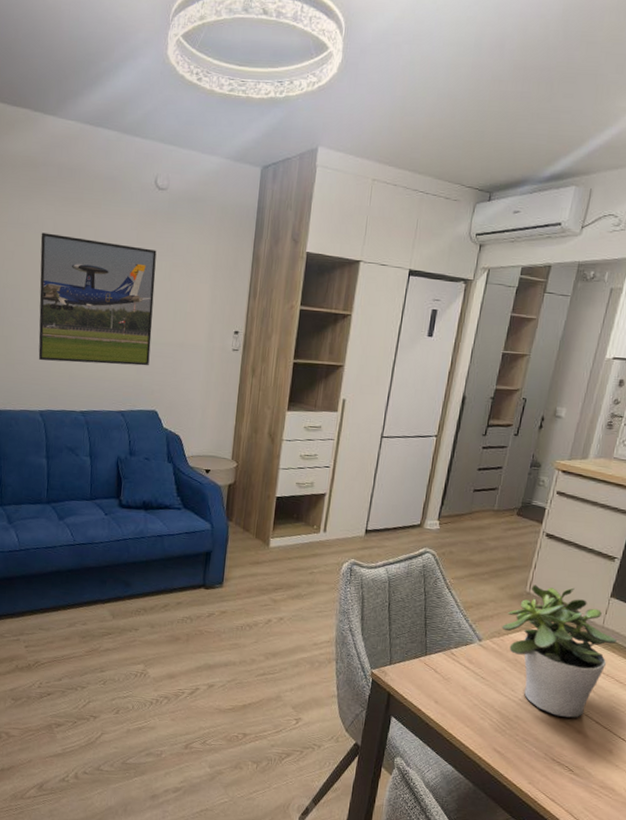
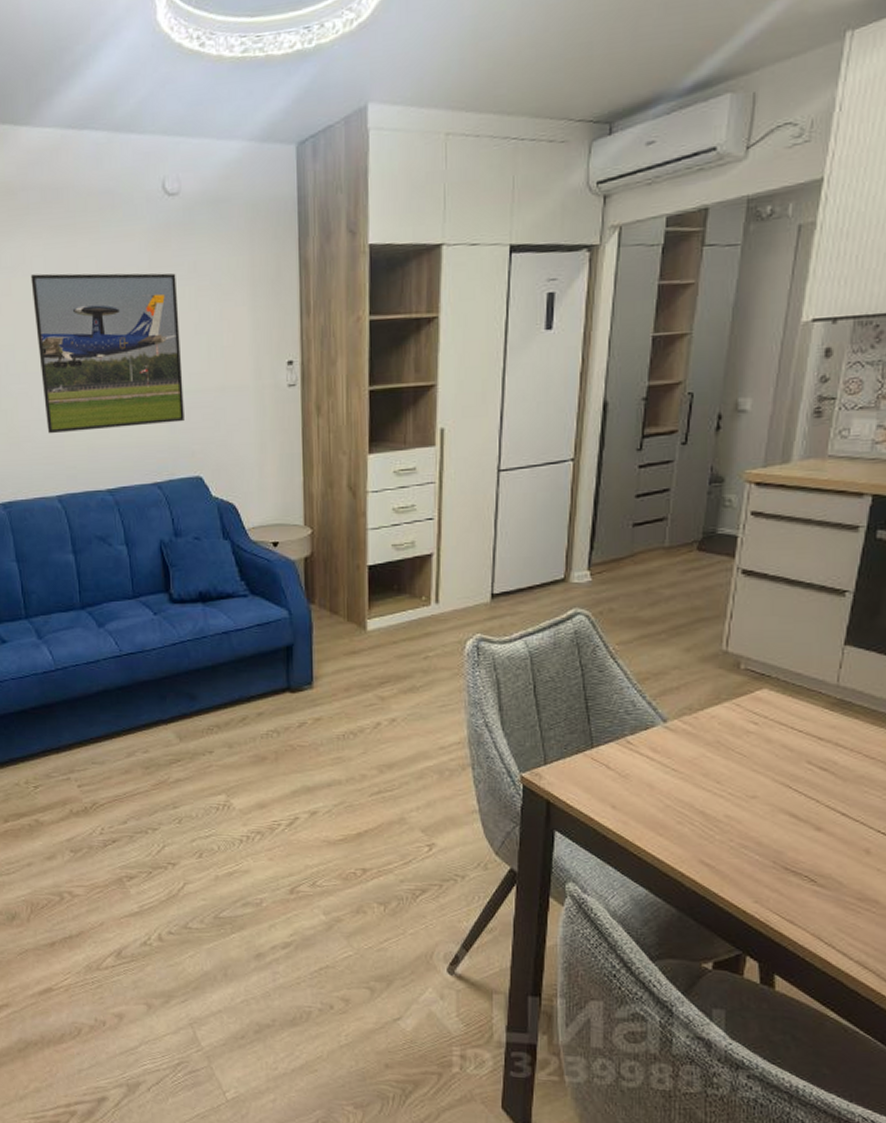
potted plant: present [501,584,618,718] -> none [693,638,861,812]

